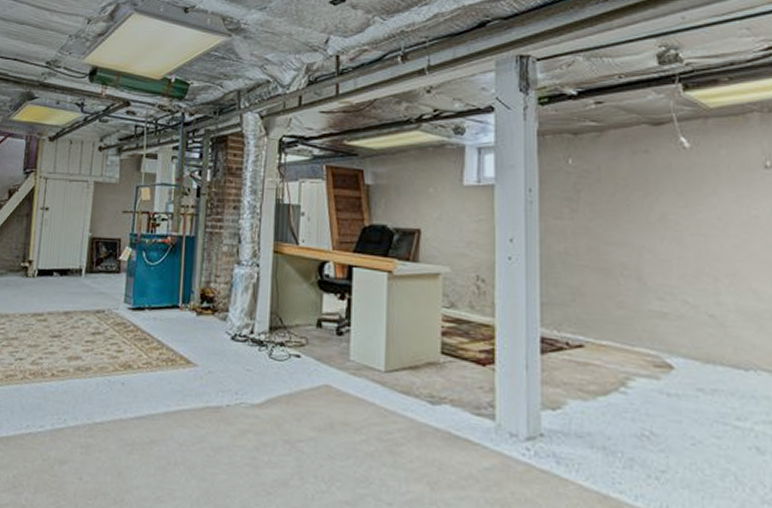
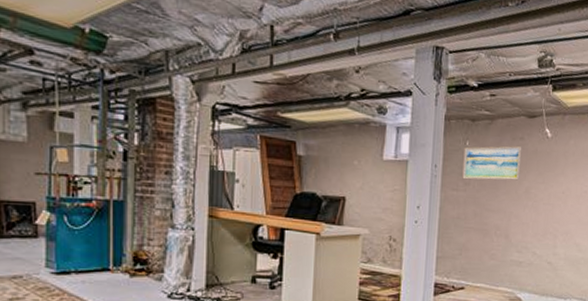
wall art: none [566,161,650,206] -> present [462,146,522,181]

